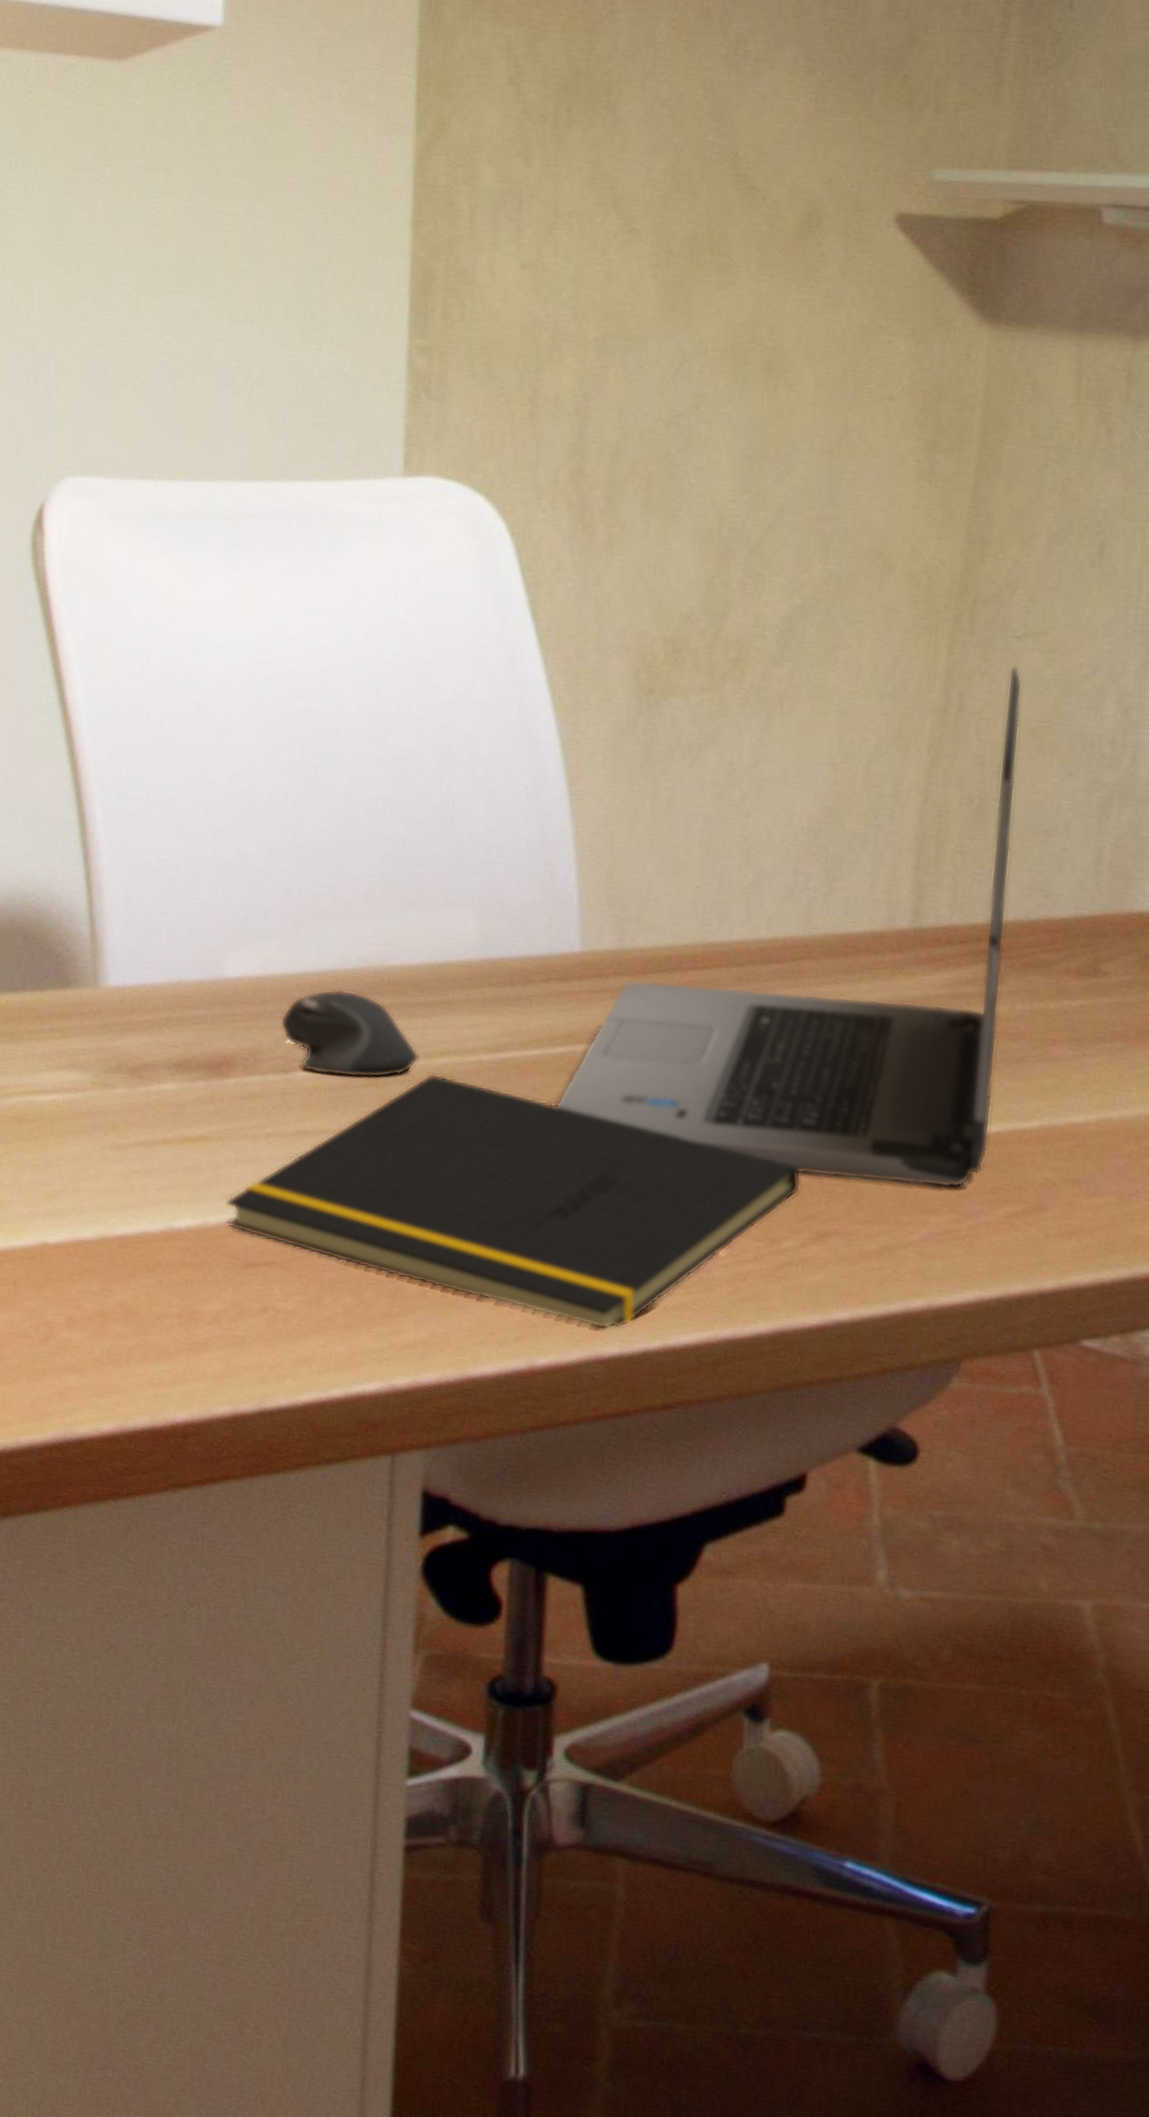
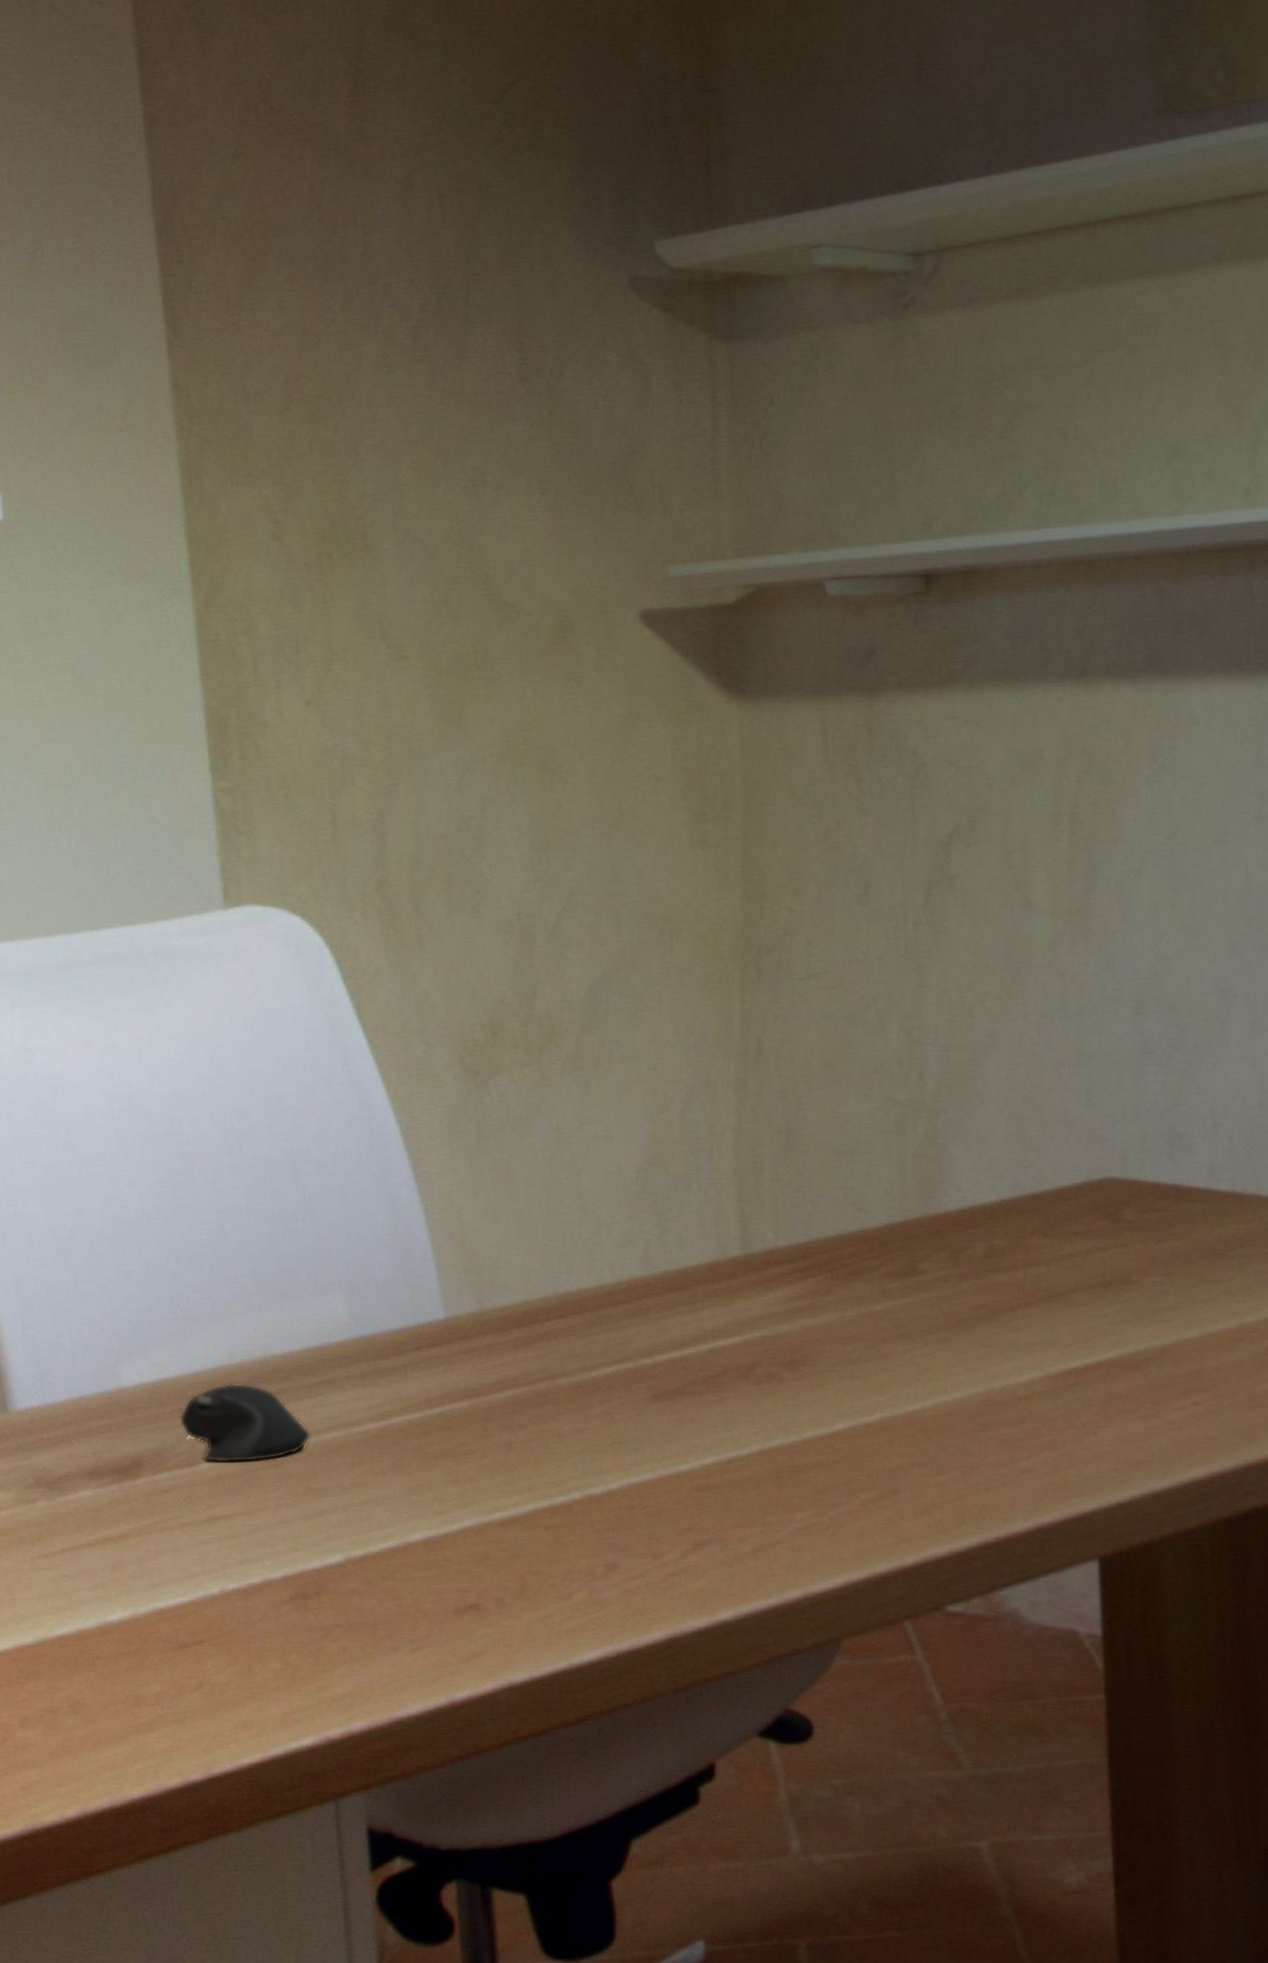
notepad: present [225,1073,802,1330] -> none [151,1447,674,1659]
laptop computer: present [556,665,1023,1189] -> none [441,1005,839,1493]

